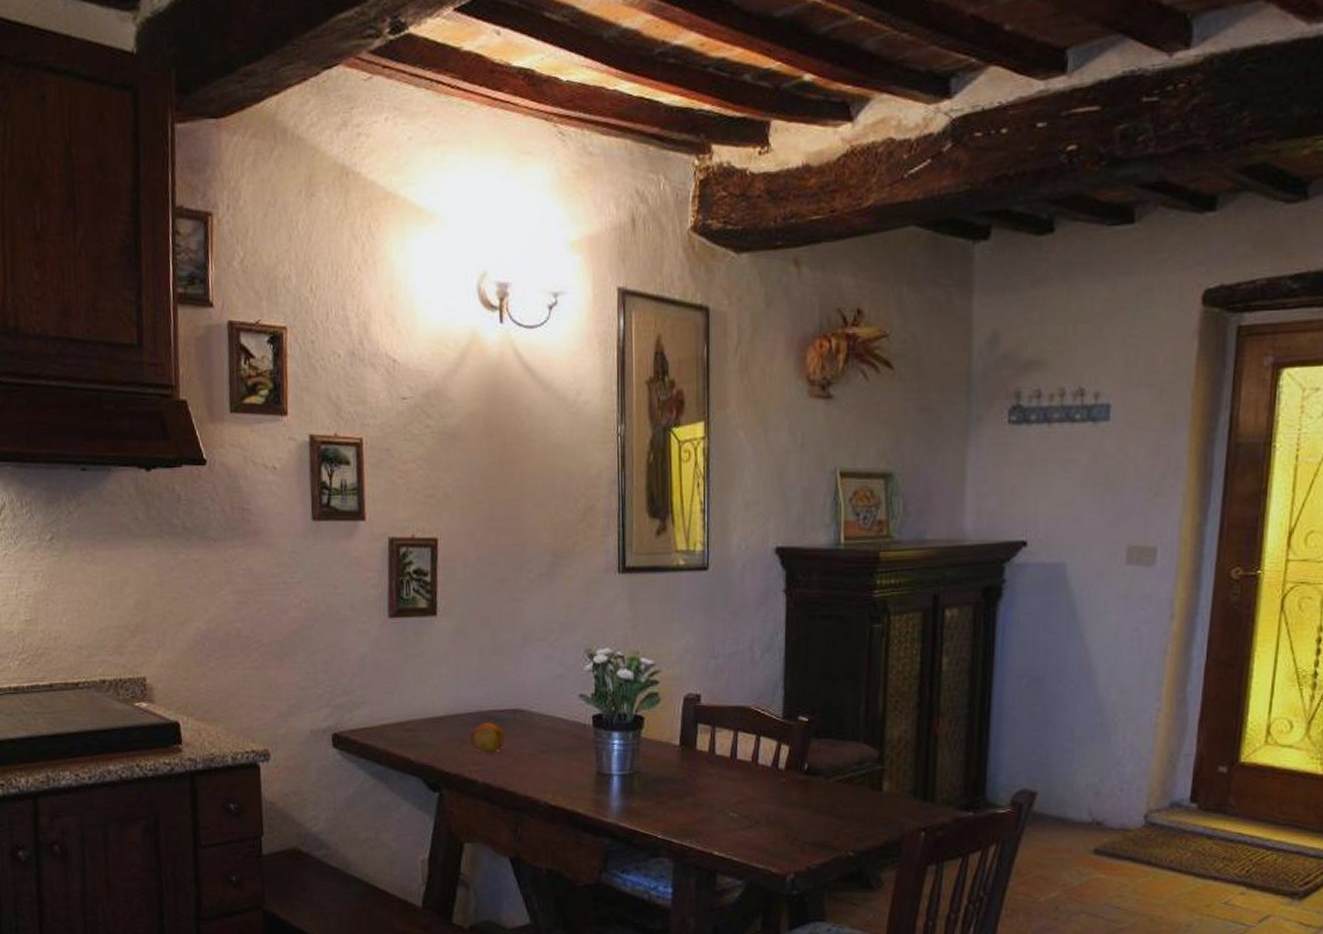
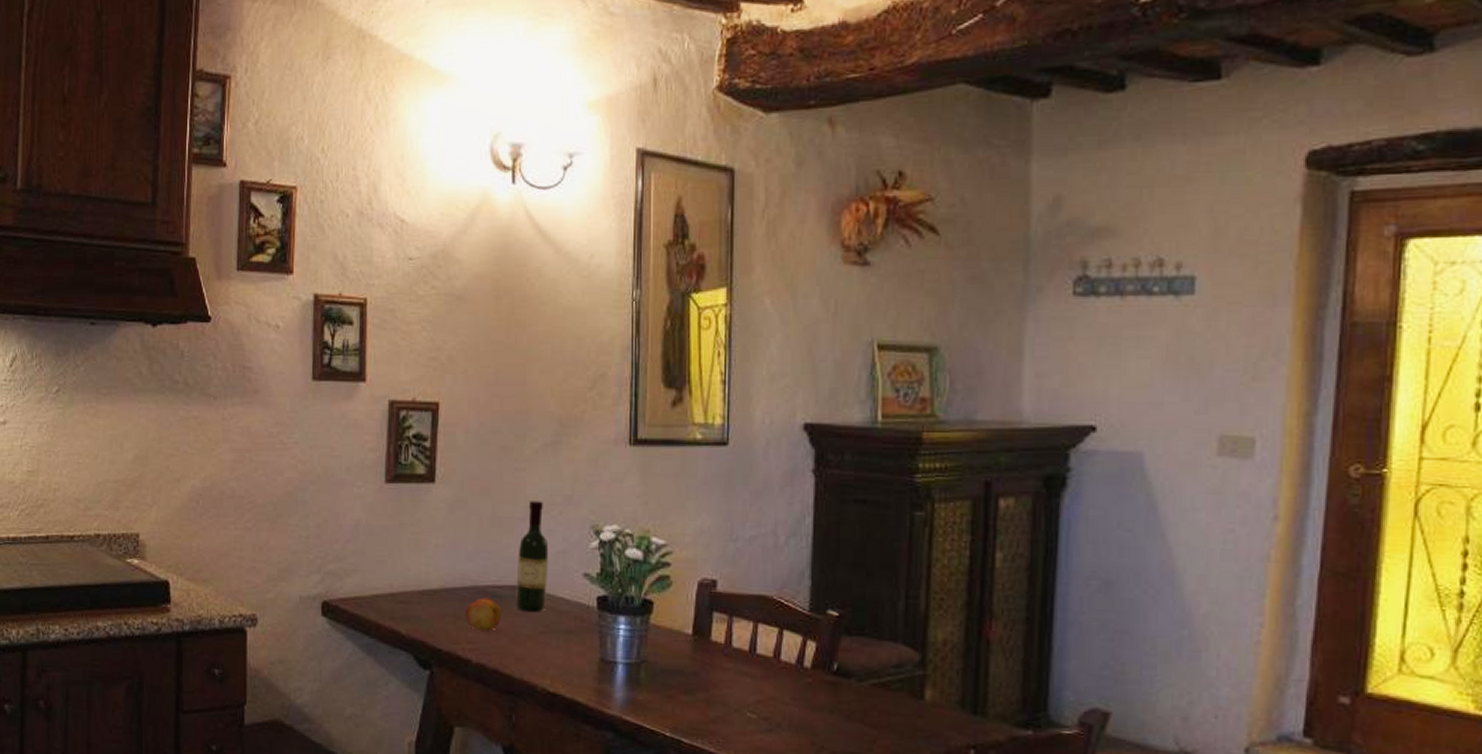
wine bottle: none [517,629,547,734] -> present [516,501,549,613]

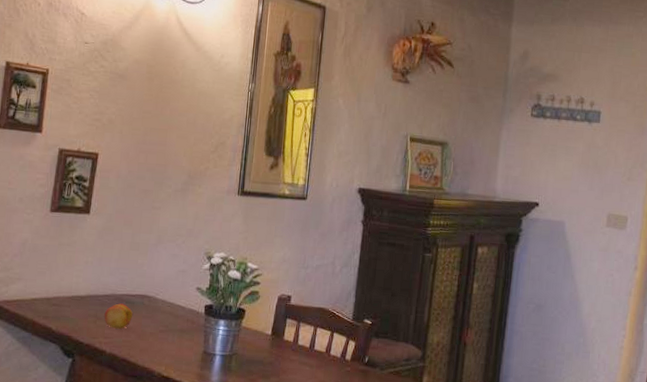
wine bottle: present [516,501,549,613] -> none [144,232,173,316]

